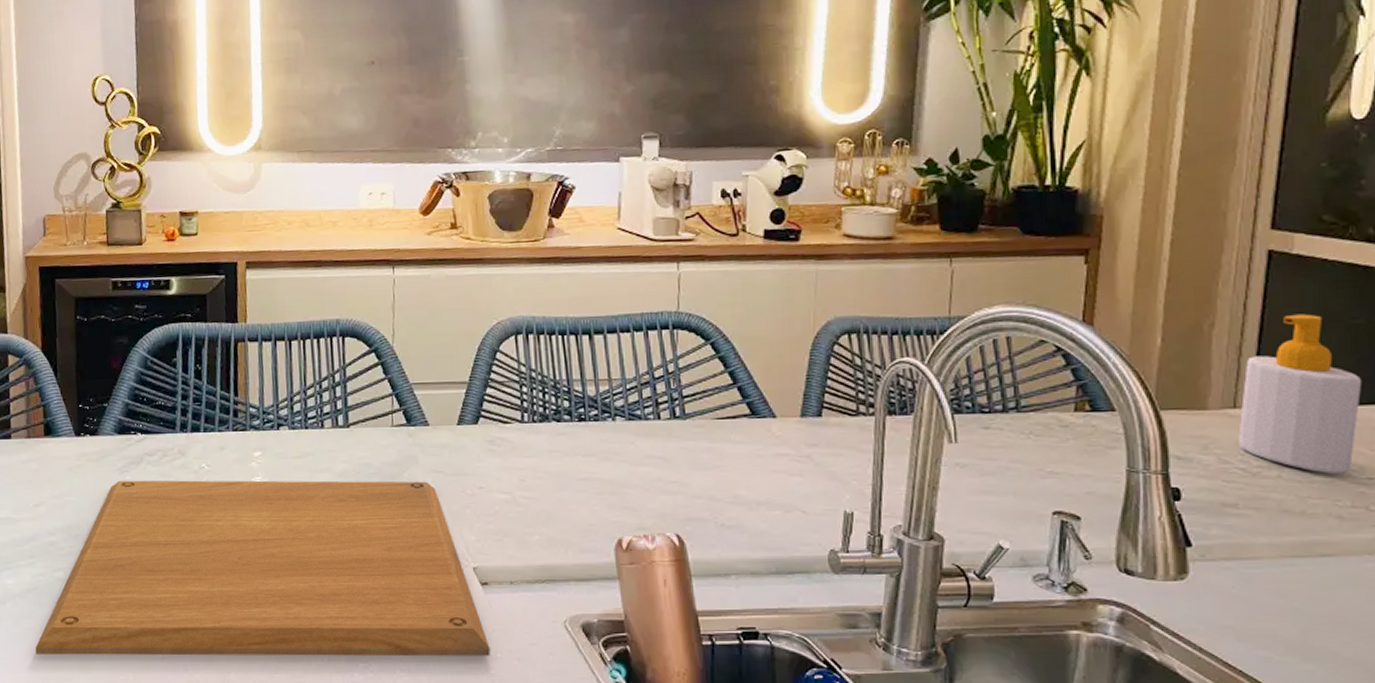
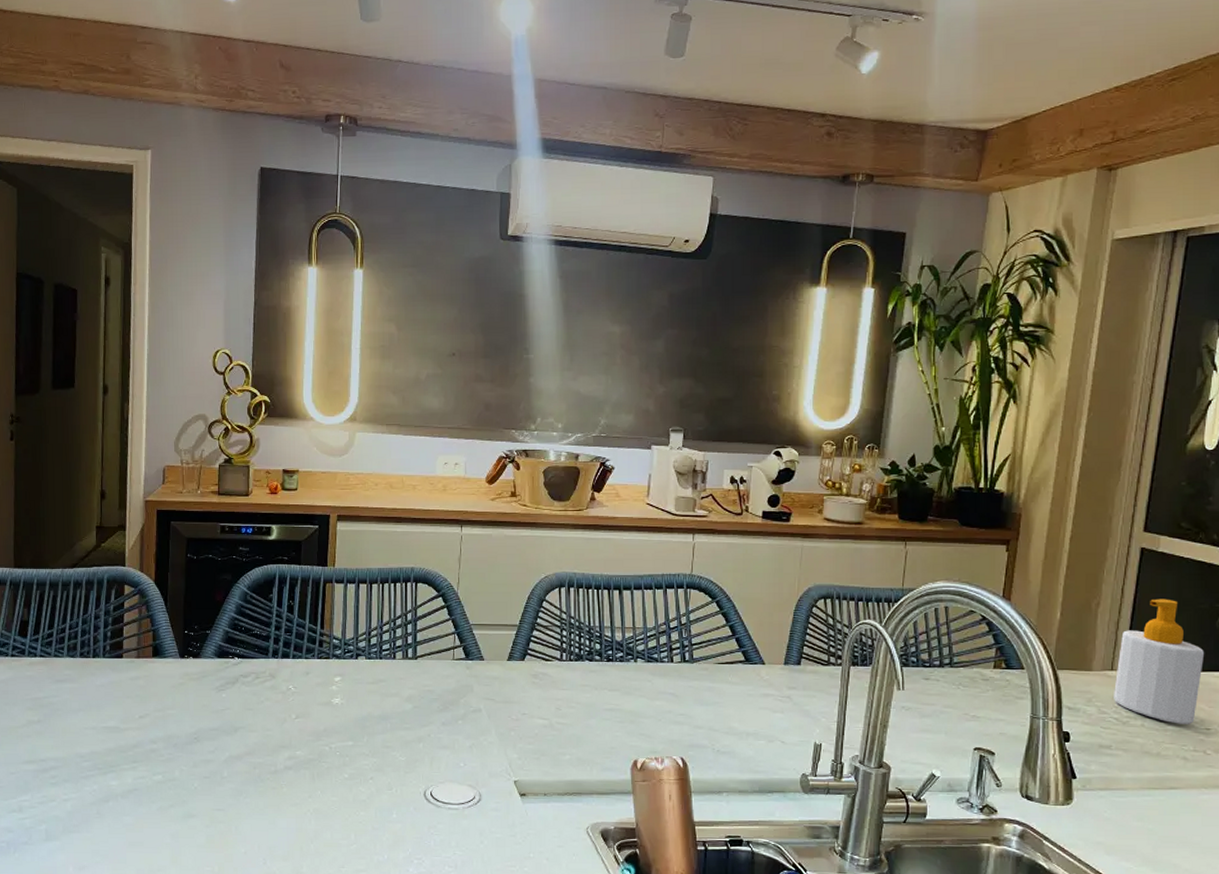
chopping board: present [35,480,491,657] -> none [133,697,525,856]

